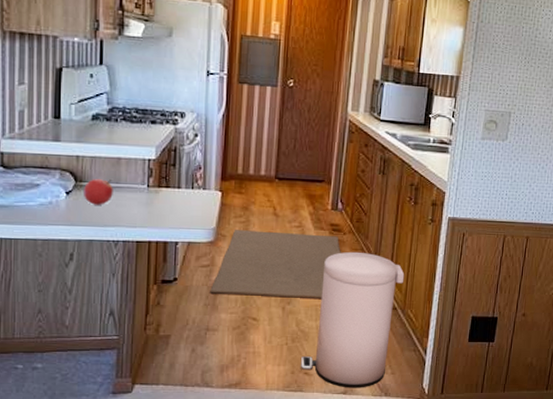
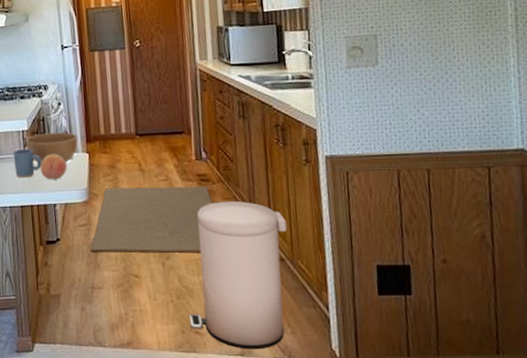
mug: none [134,179,167,211] -> present [13,148,42,178]
bowl: none [151,165,212,200] -> present [25,132,78,165]
fruit: none [164,188,195,216] -> present [40,154,67,180]

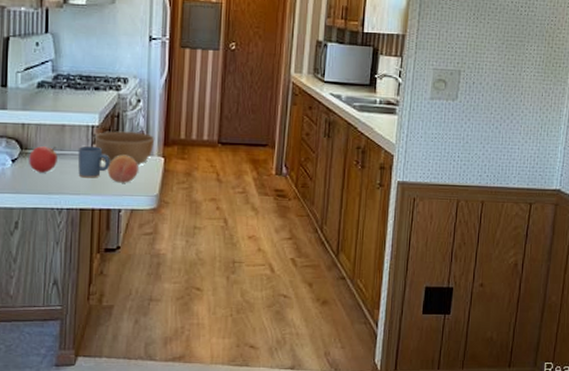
rug: present [90,186,213,253] -> none [153,196,286,268]
pedal bin: present [188,200,287,350] -> none [245,218,353,363]

